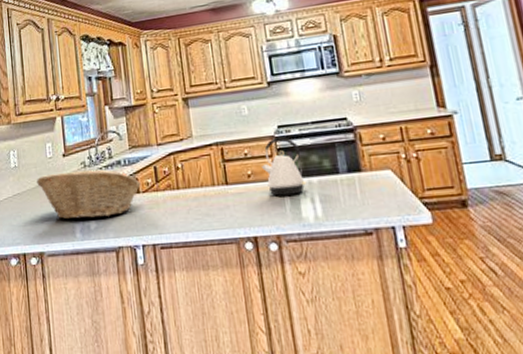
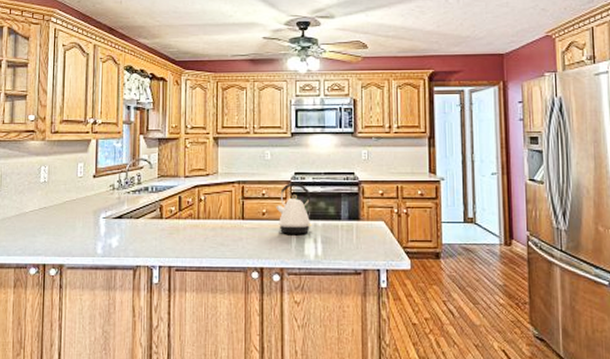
fruit basket: present [37,169,141,220] -> none [65,193,165,237]

